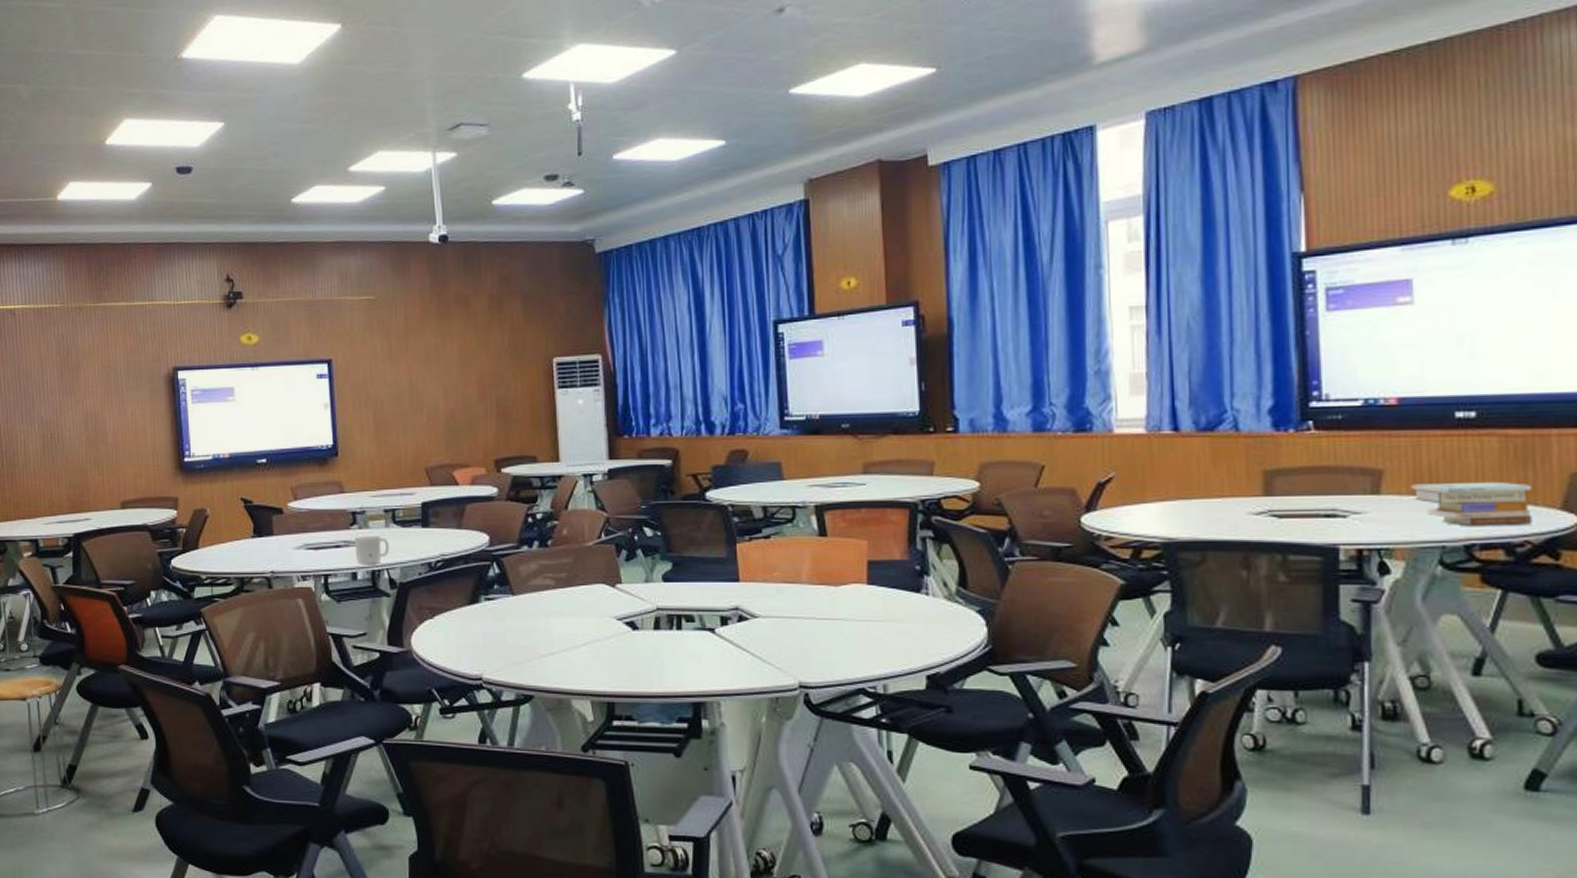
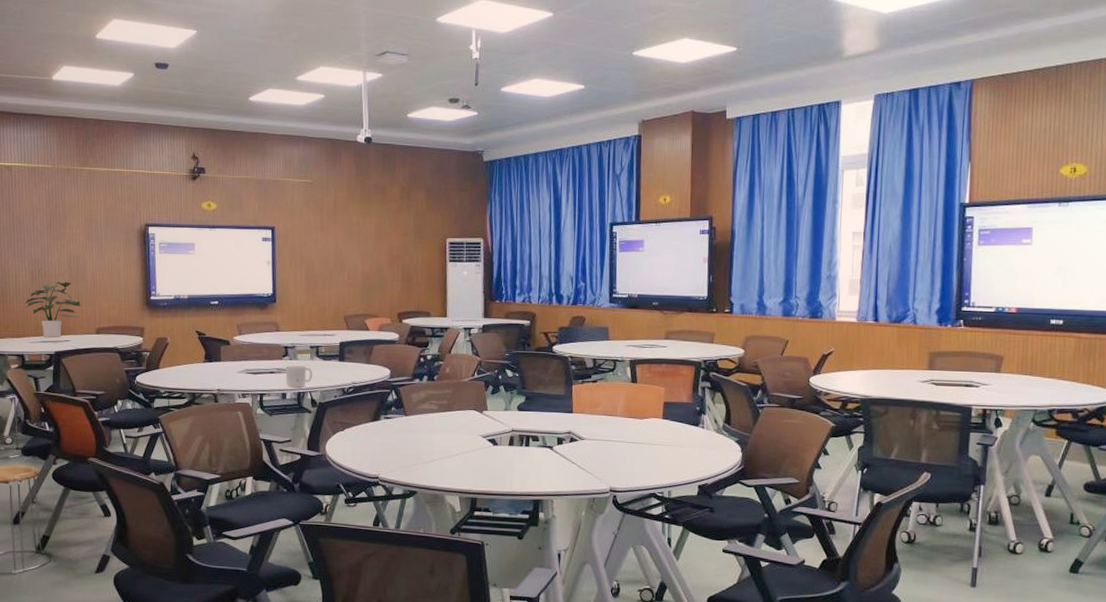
potted plant: none [37,446,104,518] -> present [25,281,83,339]
books: present [1410,481,1532,527] -> none [1019,367,1091,398]

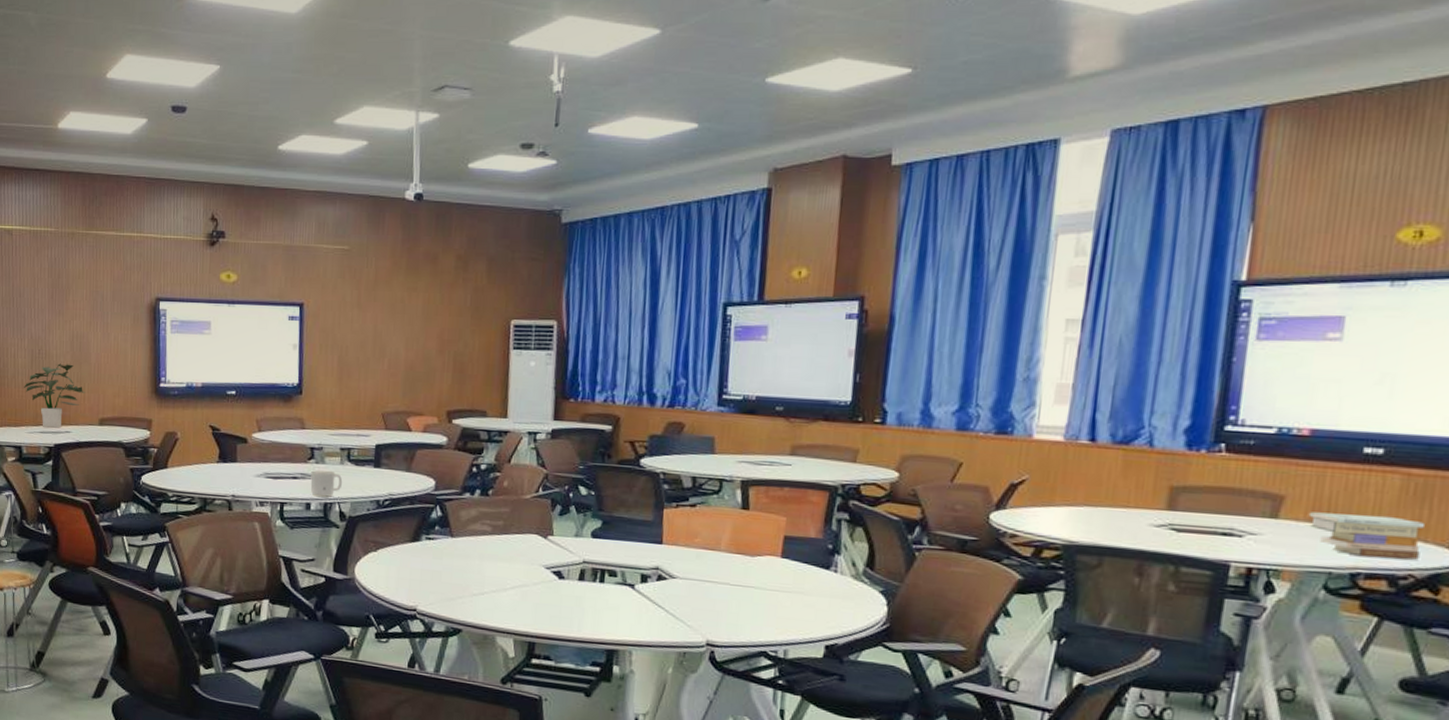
books: none [1019,367,1091,398] -> present [1308,512,1425,560]

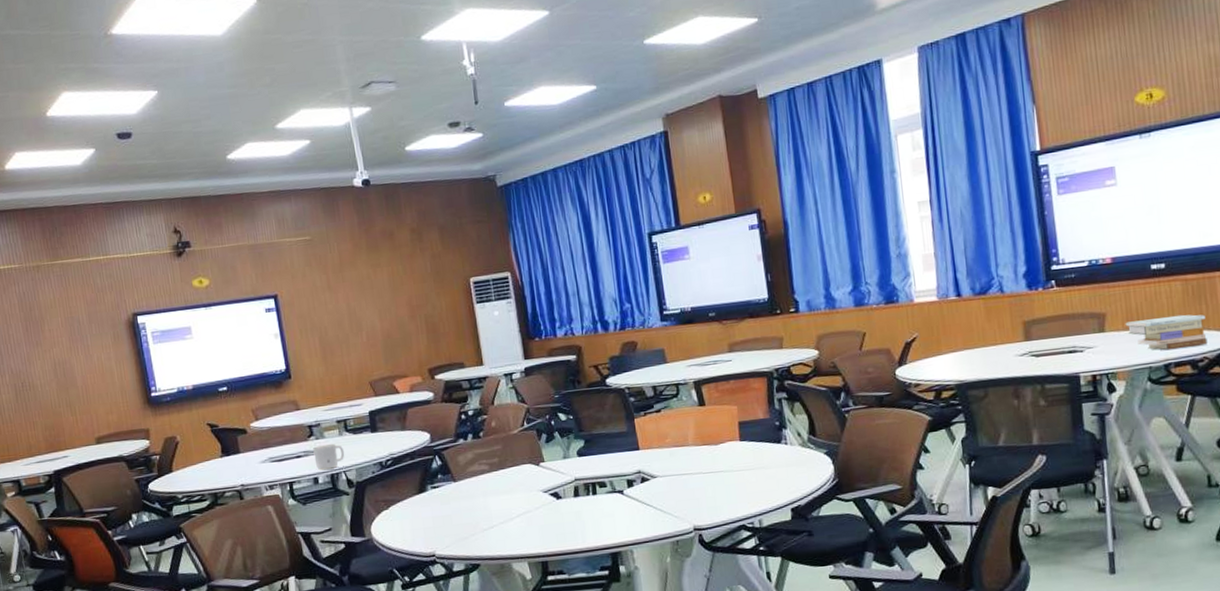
potted plant: present [24,363,85,429] -> none [12,391,77,458]

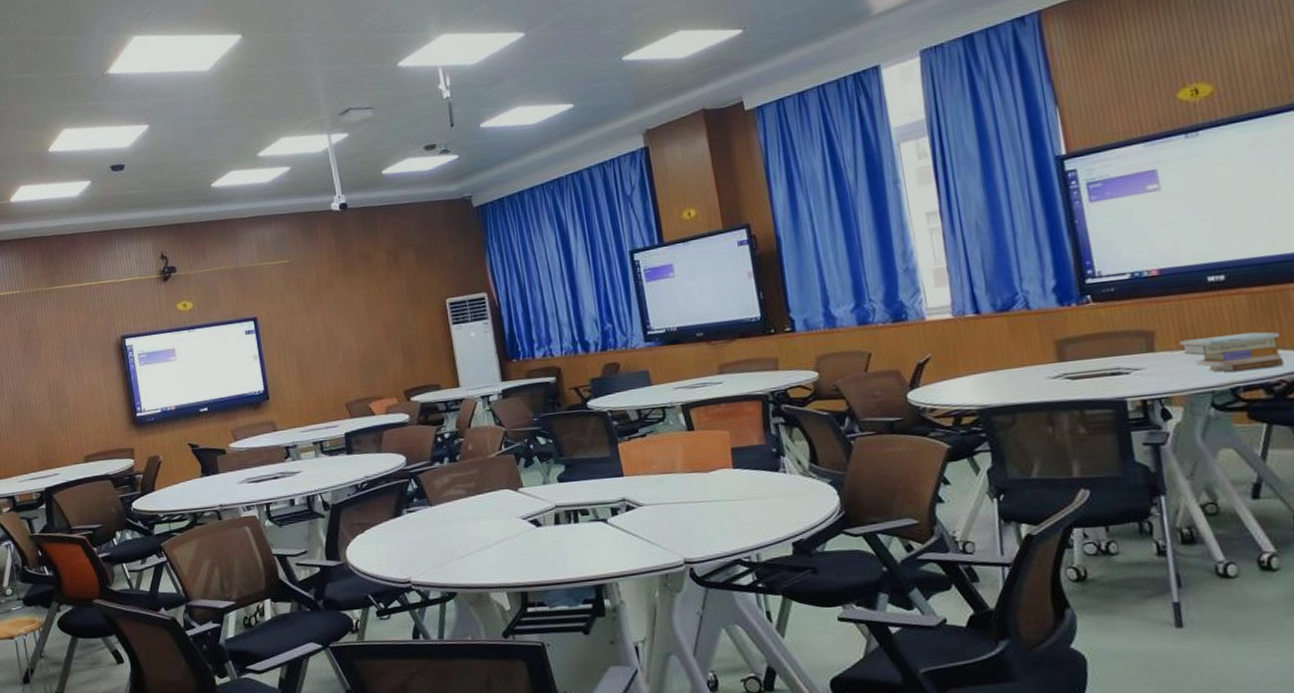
mug: present [313,443,345,471] -> none [290,465,321,492]

